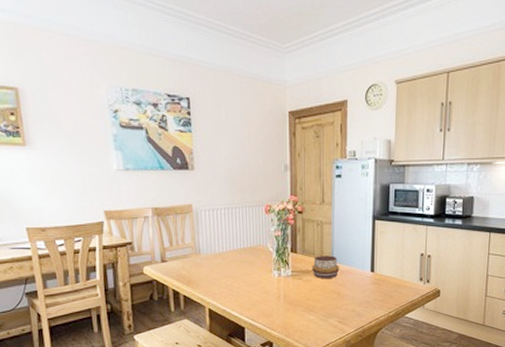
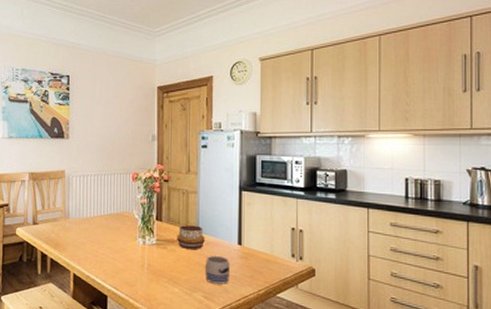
mug: none [340,284,363,309] -> present [205,256,230,284]

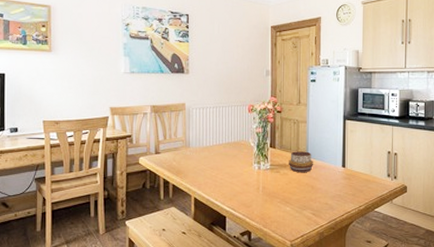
mug: present [205,256,230,284] -> none [314,178,335,202]

